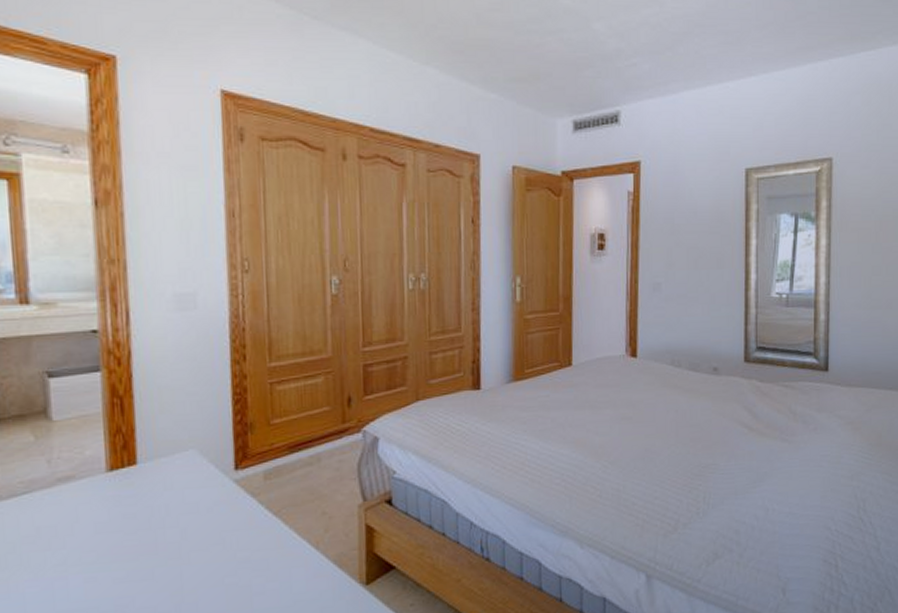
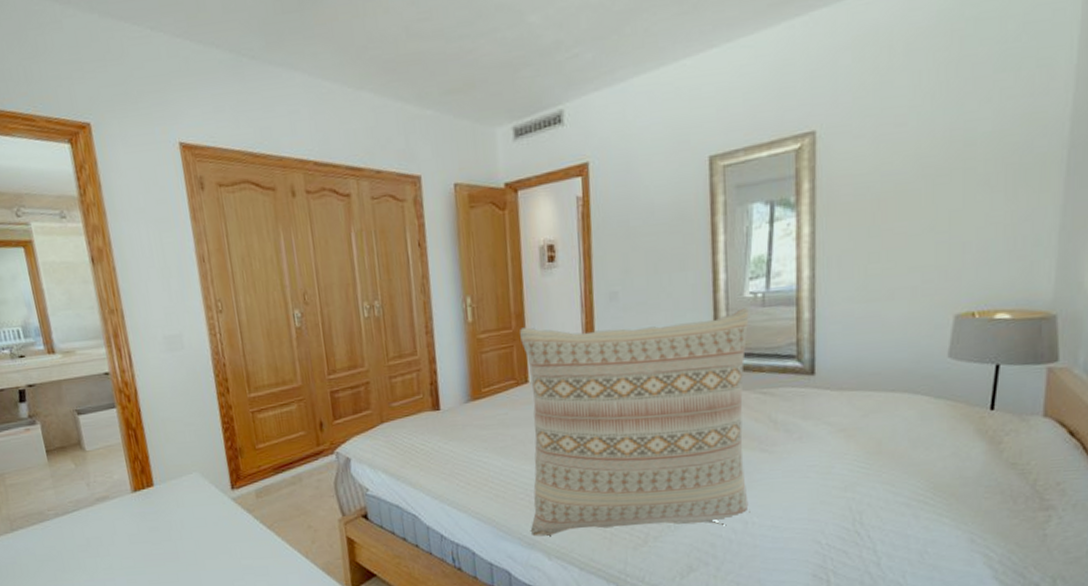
pillow: none [564,307,775,524] -> present [520,308,750,537]

